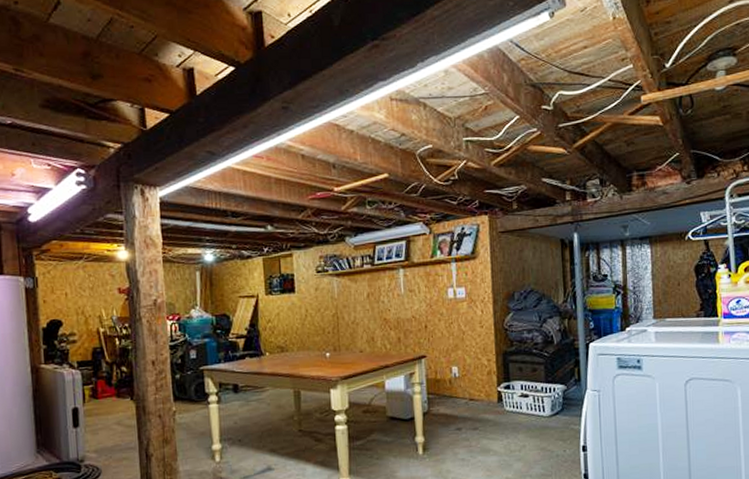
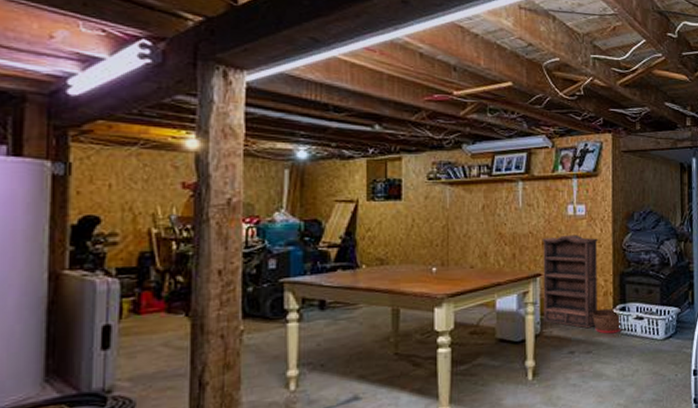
bookshelf: none [424,317,482,407] -> present [542,234,598,329]
basket: none [476,387,508,412] -> present [591,308,623,334]

